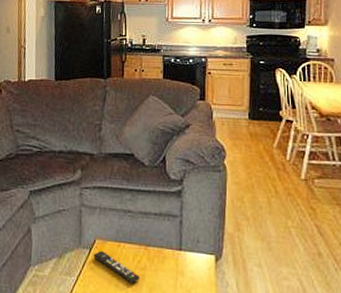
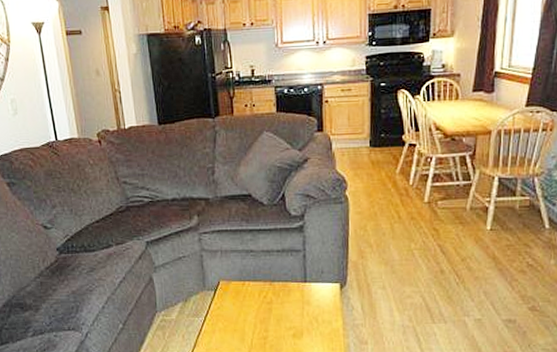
remote control: present [93,250,139,283] -> none [219,290,266,317]

